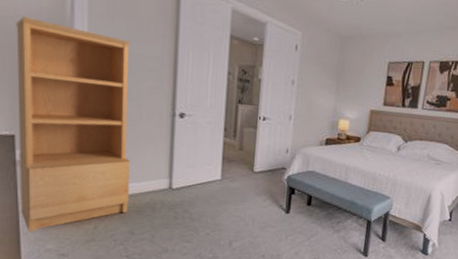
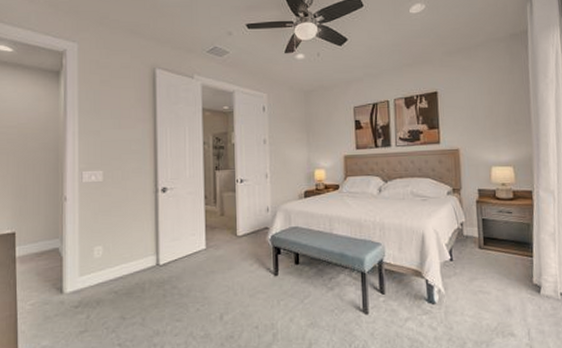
bookcase: present [16,16,130,233] -> none [18,124,119,330]

